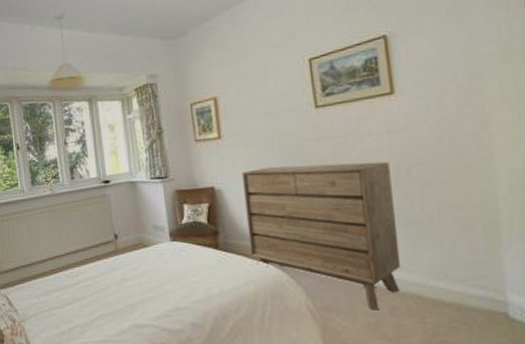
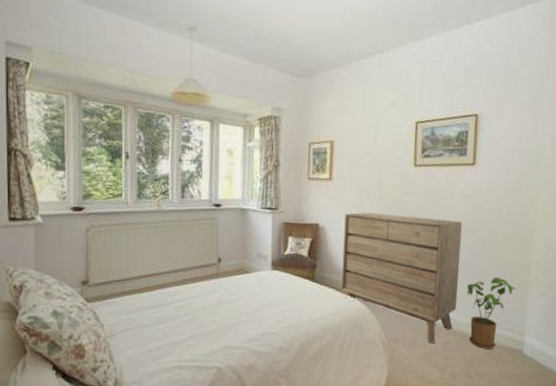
house plant: none [410,222,482,313] -> present [467,277,516,349]

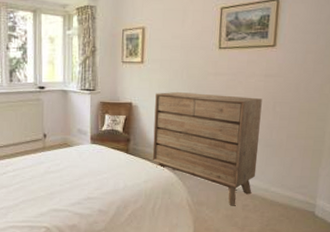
house plant: present [467,277,516,349] -> none [265,147,310,211]

